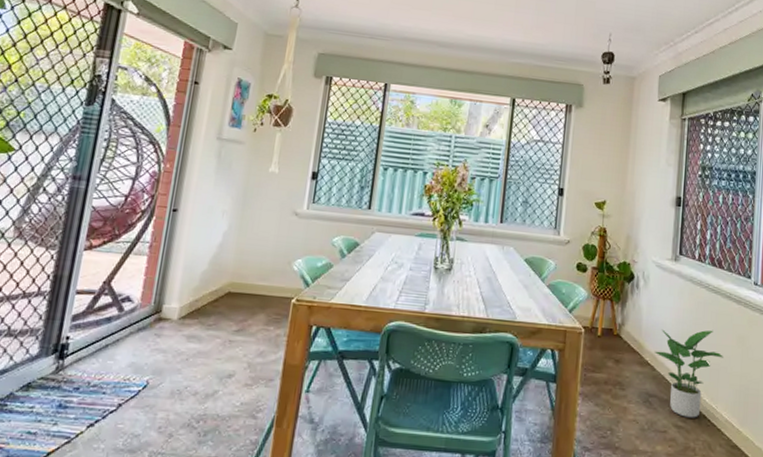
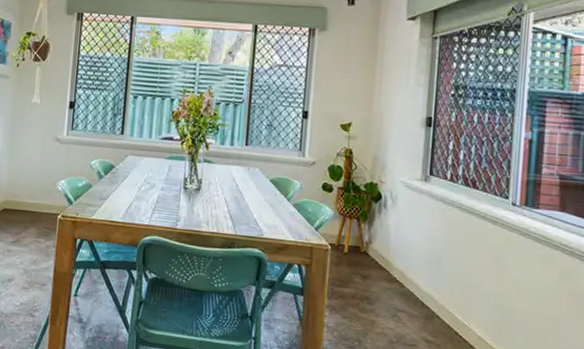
potted plant: present [654,329,723,418] -> none [403,248,477,334]

